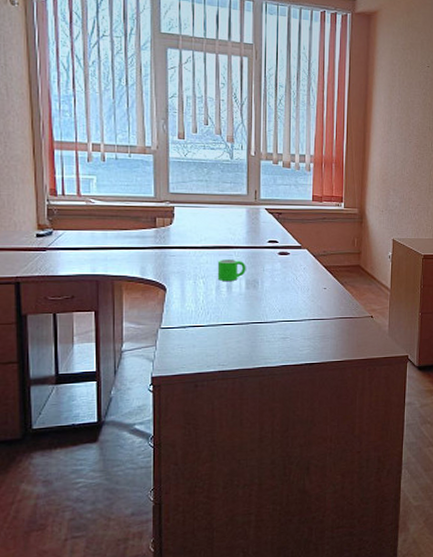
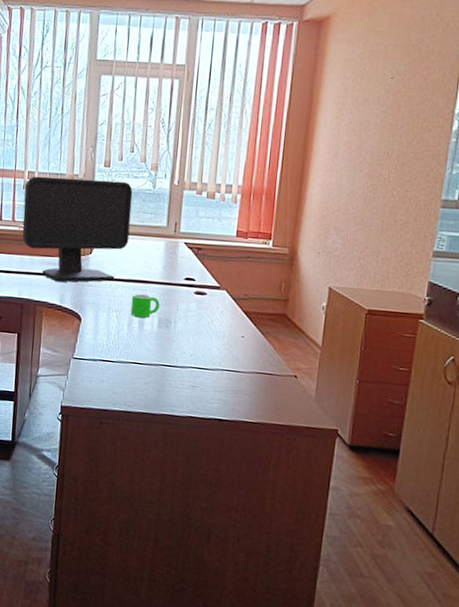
monitor: none [89,148,210,255] -> present [22,176,133,283]

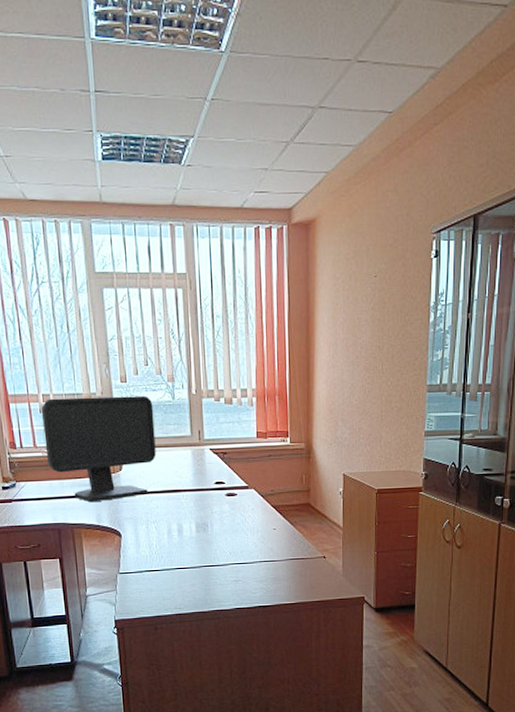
mug: present [130,294,160,318] -> none [167,503,195,525]

